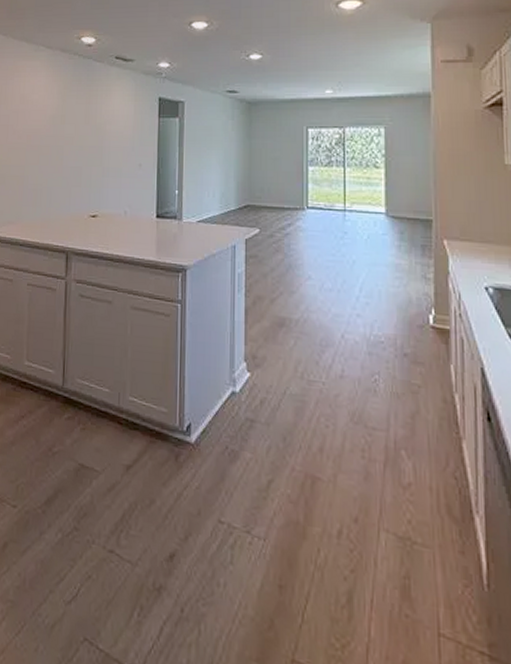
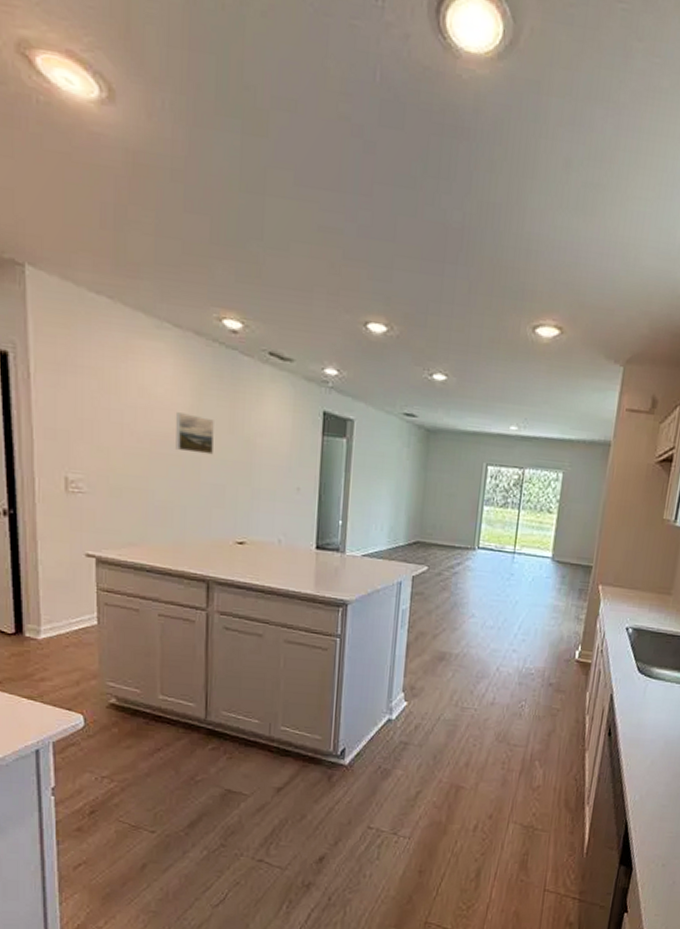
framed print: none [45,112,74,143] -> present [176,412,214,455]

